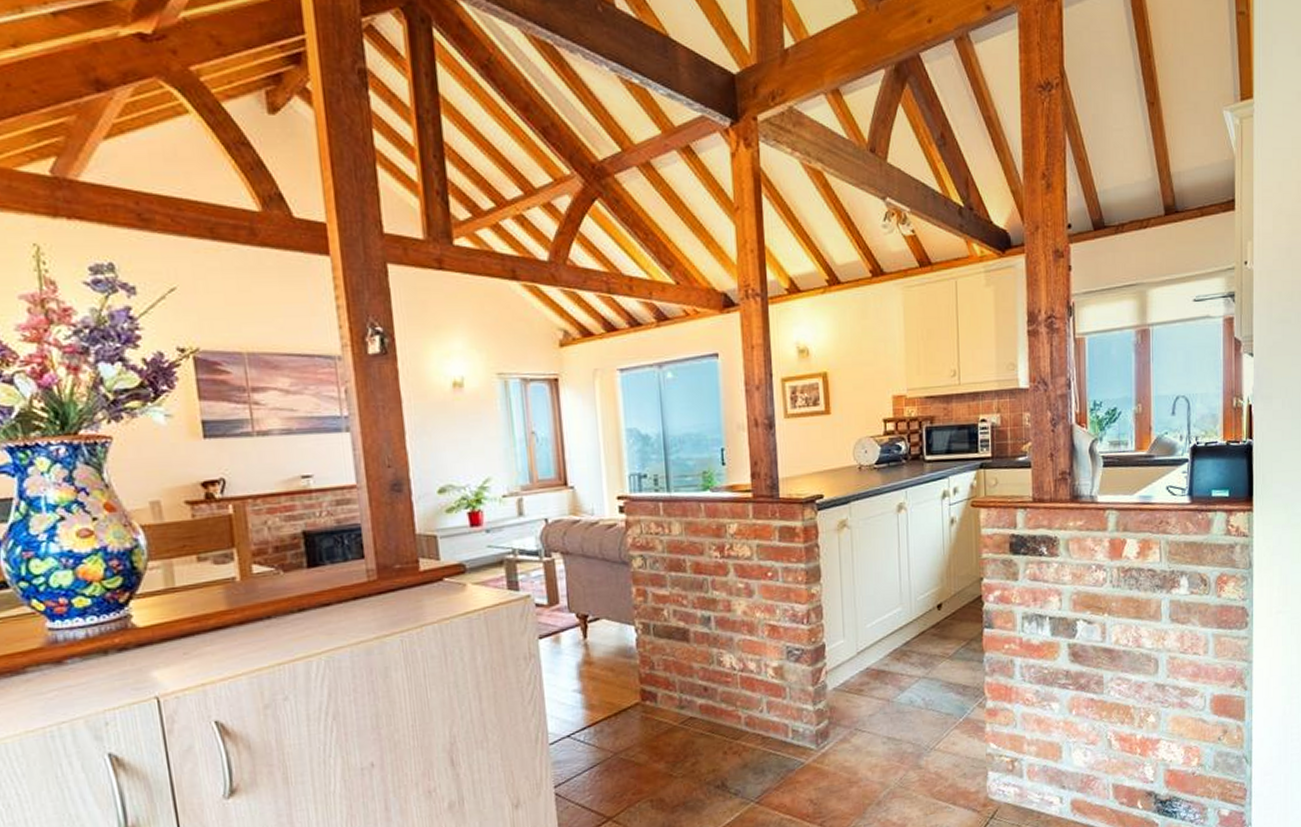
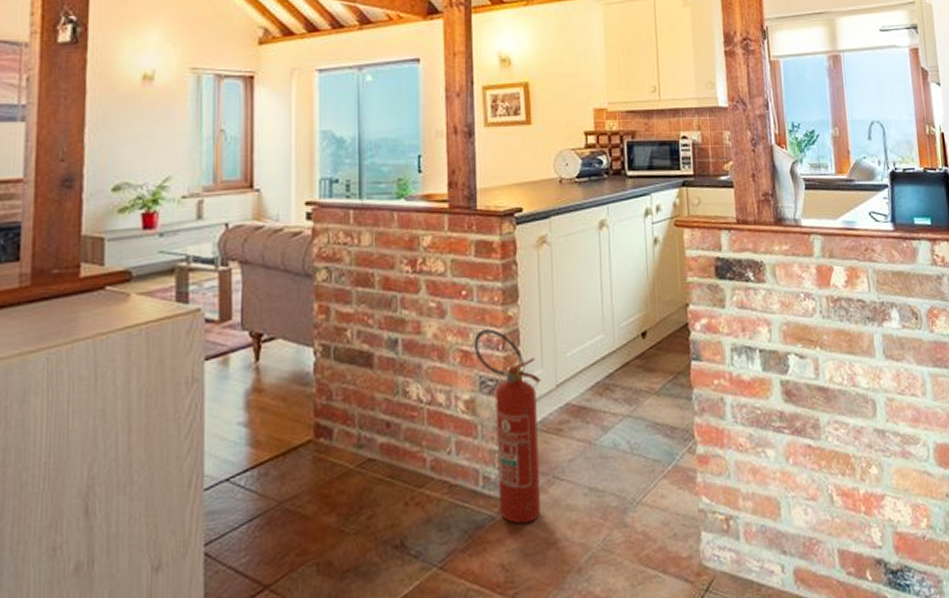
fire extinguisher: none [781,605,844,768] -> present [474,328,542,525]

